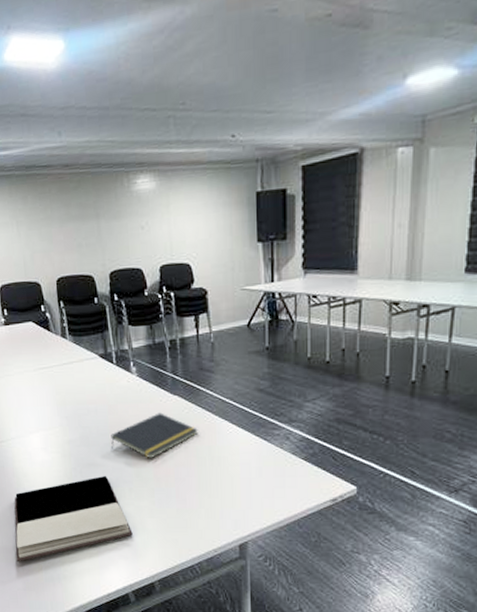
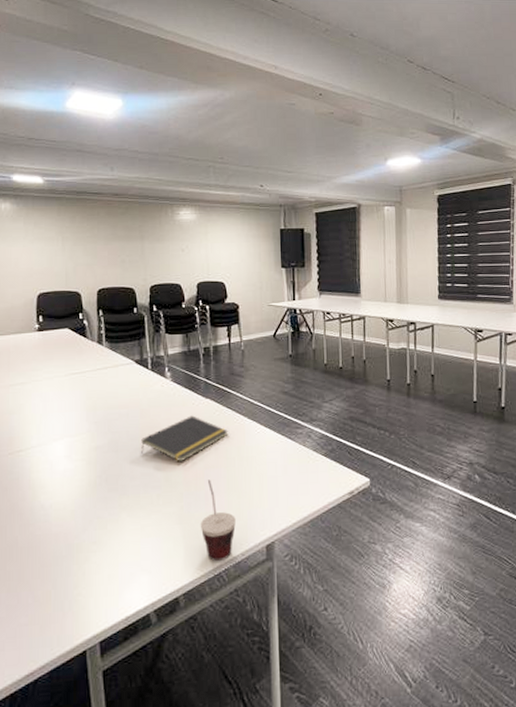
book: present [14,475,133,562] -> none [20,481,158,591]
cup: none [172,477,208,554] -> present [200,479,236,561]

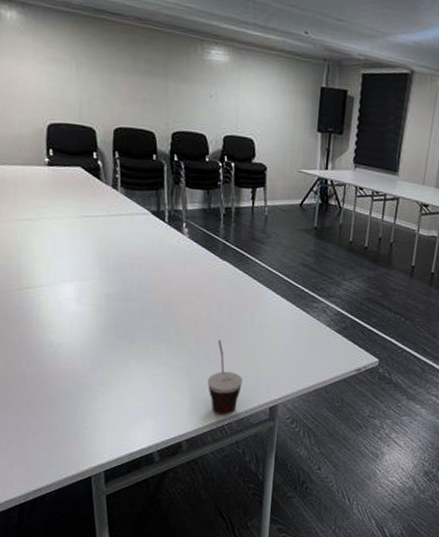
notepad: present [141,415,228,462] -> none [153,275,243,320]

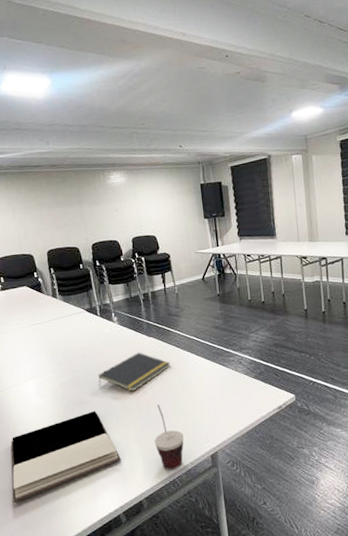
book: none [29,332,165,418] -> present [10,410,121,503]
notepad: none [153,275,243,320] -> present [98,352,171,392]

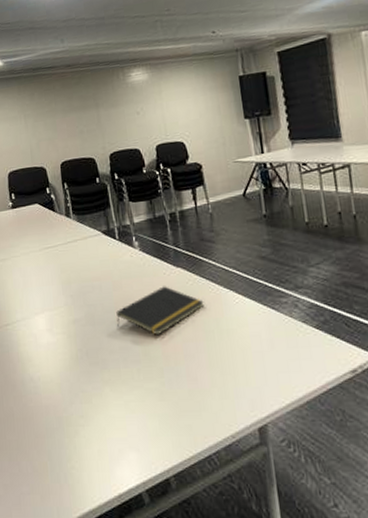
book: present [10,410,121,503] -> none [18,355,143,460]
cup: present [154,404,184,470] -> none [184,354,222,442]

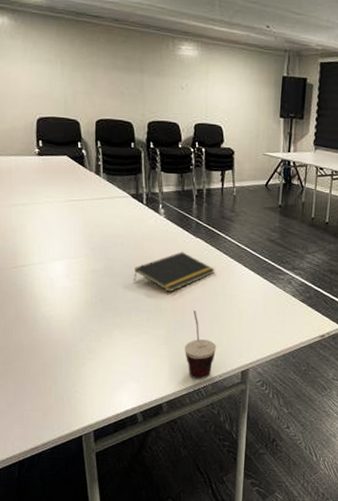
cup: none [184,354,222,442] -> present [184,310,216,379]

